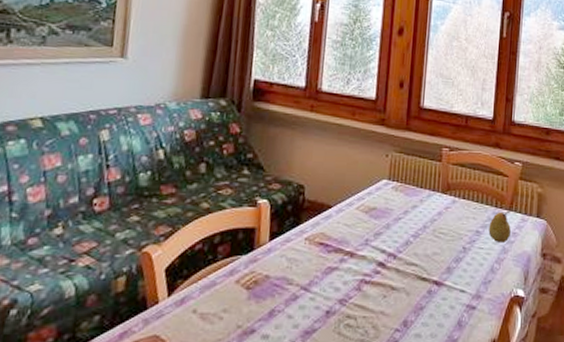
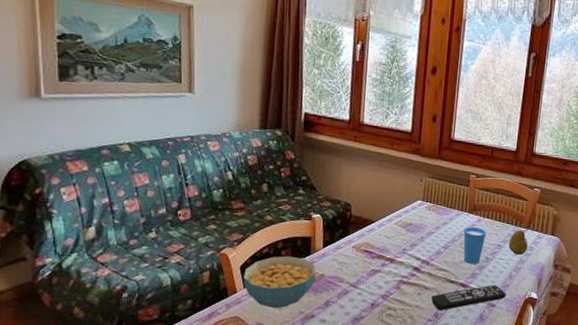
cereal bowl: none [167,253,260,323] -> present [243,256,316,309]
remote control: none [398,282,489,317] -> present [431,285,507,311]
cup: none [436,210,463,256] -> present [463,227,487,264]

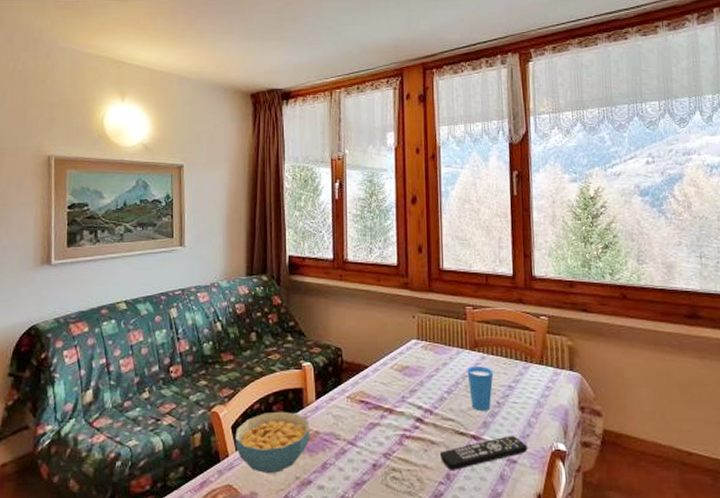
fruit: present [508,229,528,256] -> none [521,364,544,398]

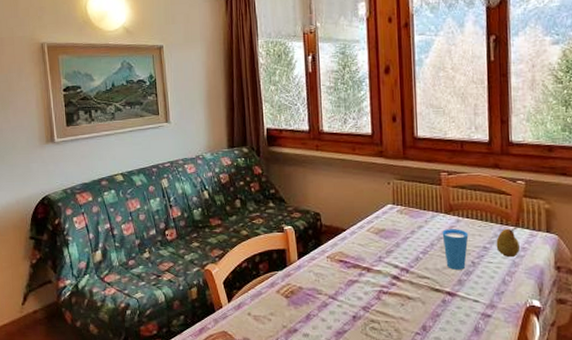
cereal bowl: present [234,411,310,474] -> none [226,269,294,323]
remote control: present [439,436,528,470] -> none [415,293,503,323]
fruit: none [521,364,544,398] -> present [496,227,520,258]

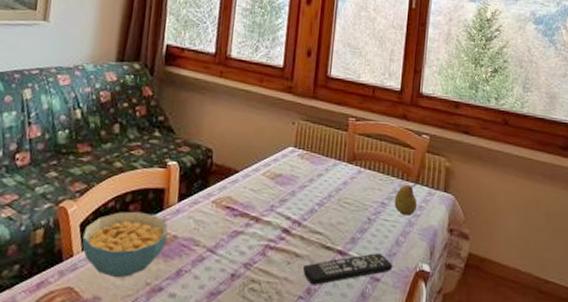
cereal bowl: none [226,269,294,323] -> present [82,211,168,278]
remote control: none [415,293,503,323] -> present [302,253,393,285]
cup: present [442,229,469,270] -> none [341,180,369,226]

